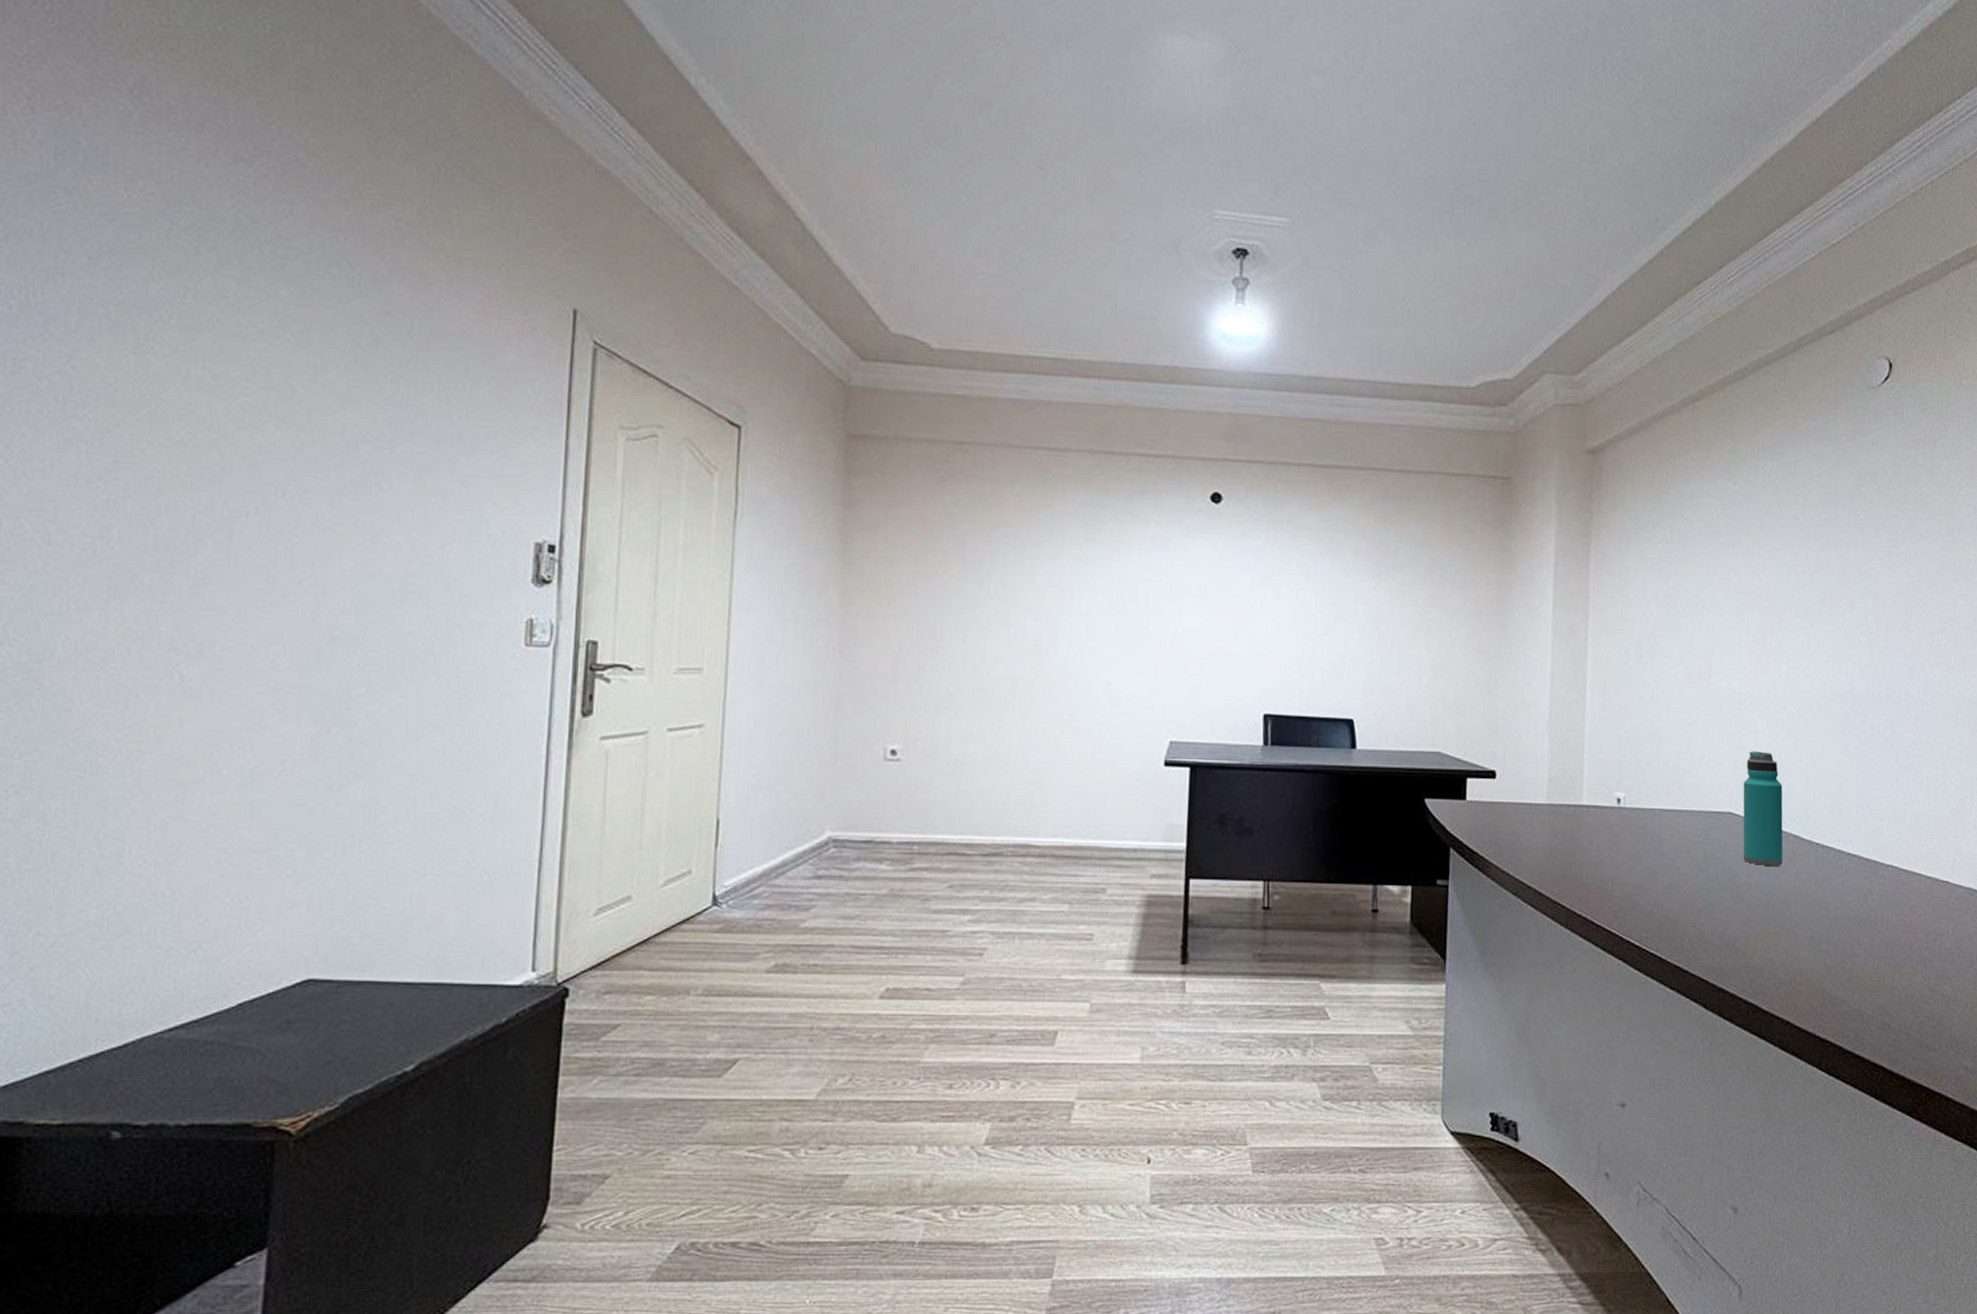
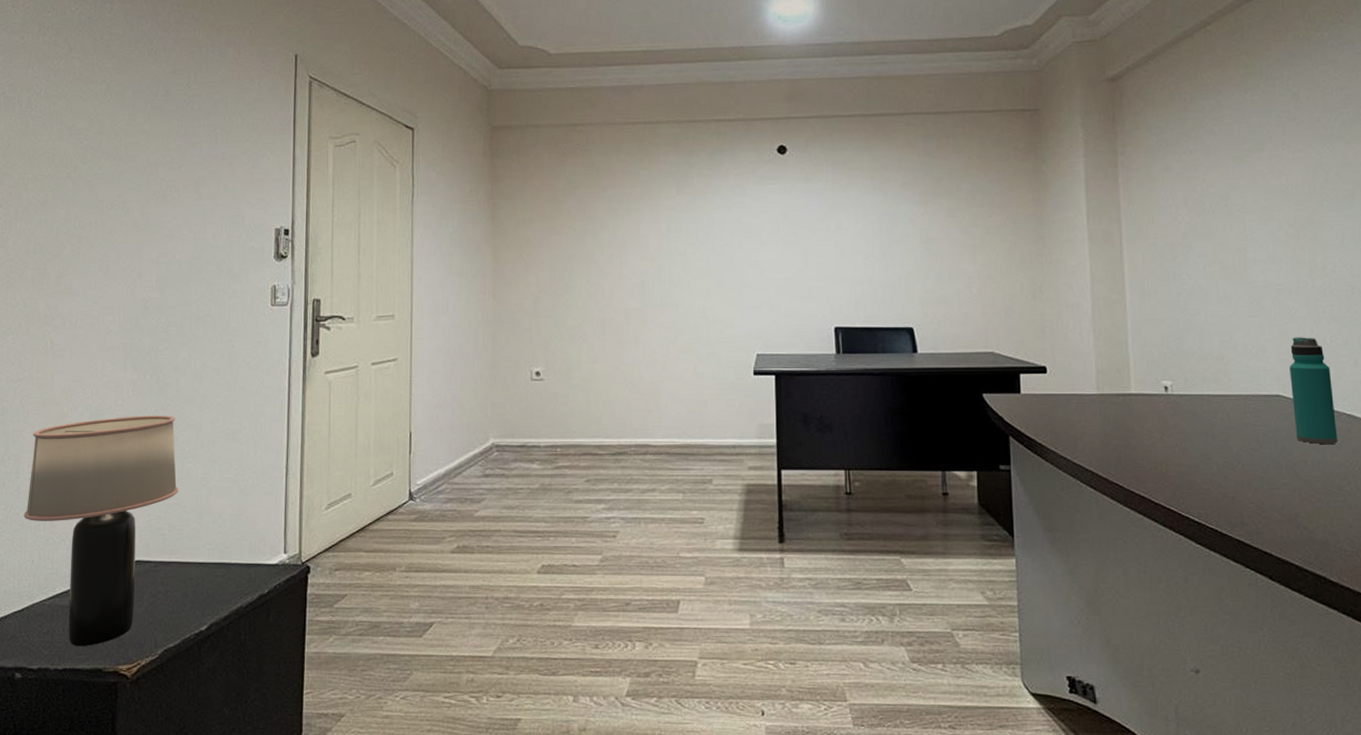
table lamp: none [129,784,377,1094] -> present [23,415,179,646]

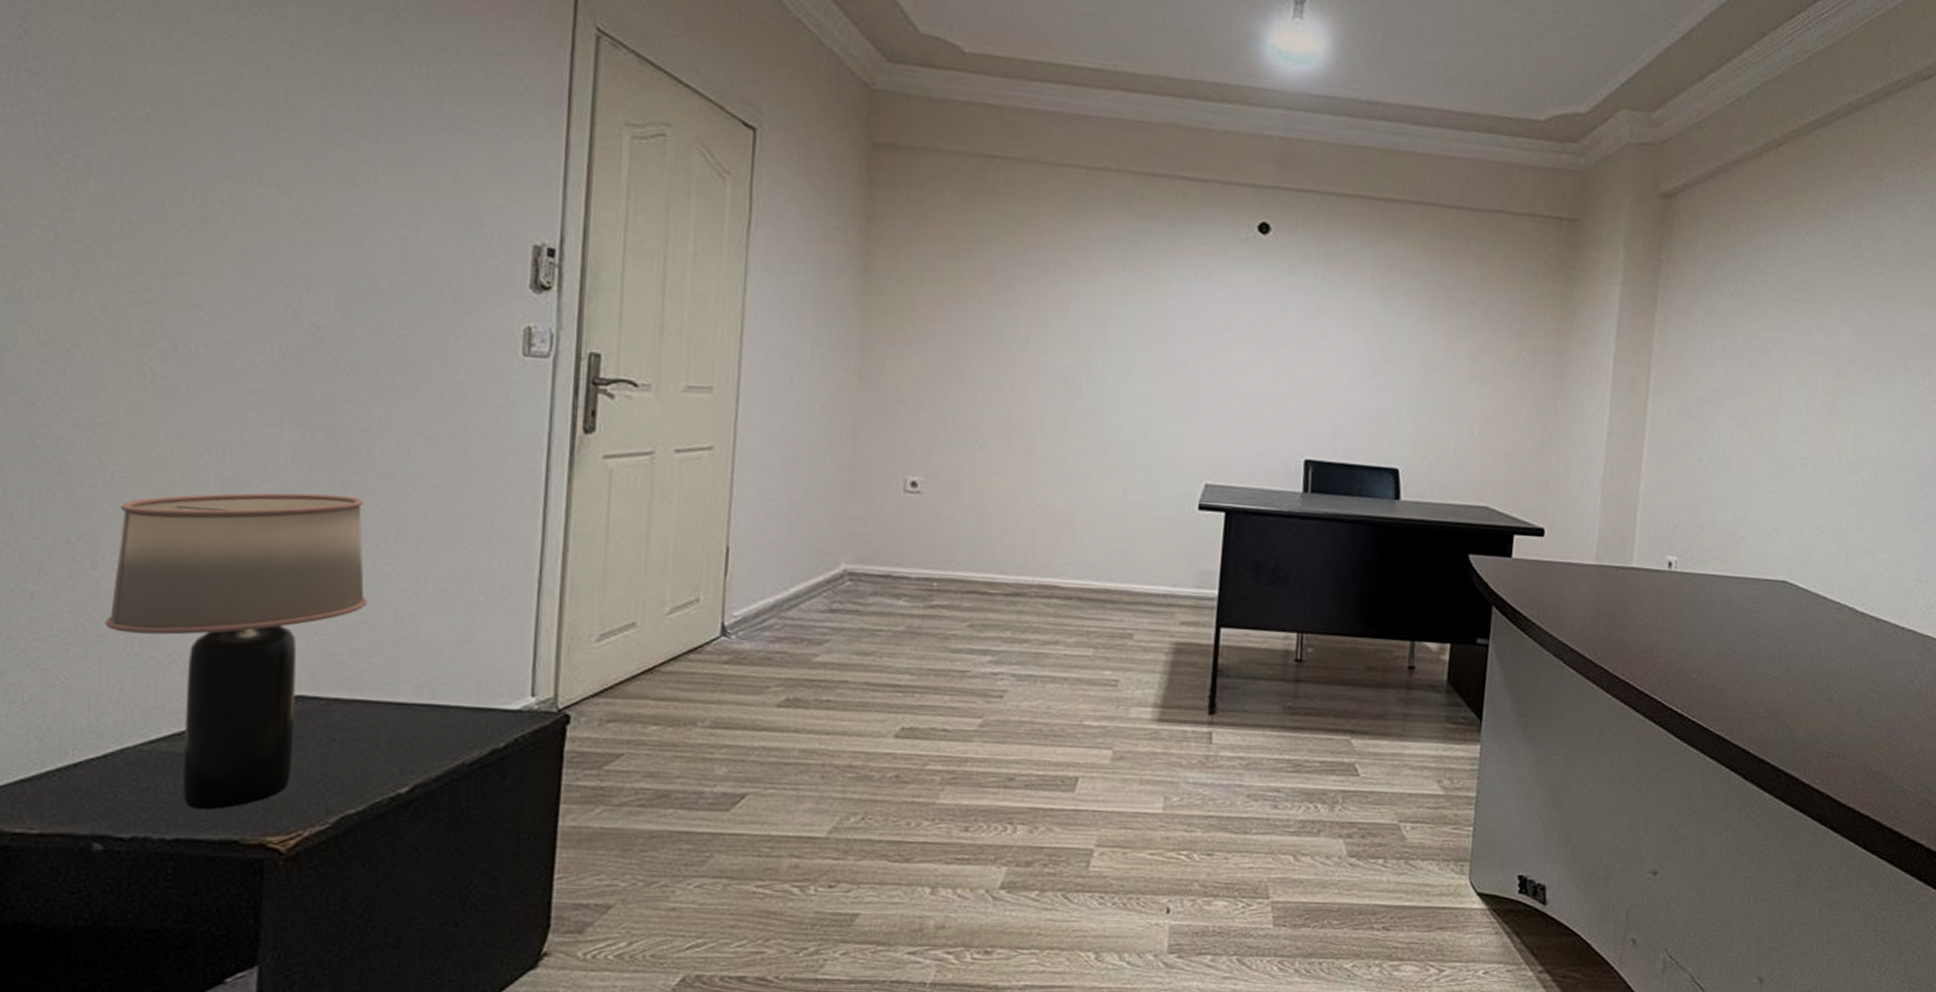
water bottle: present [1289,337,1338,444] -> none [1794,518,1841,638]

